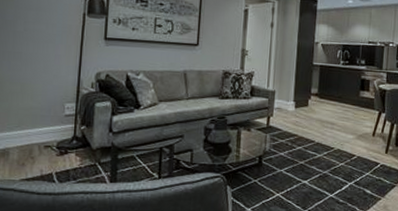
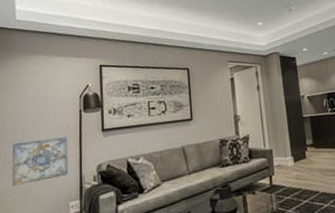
wall art: none [10,34,69,78] -> present [12,137,69,187]

